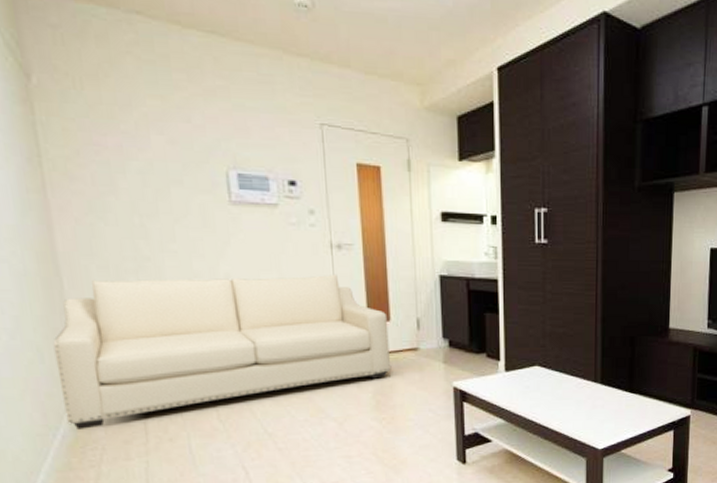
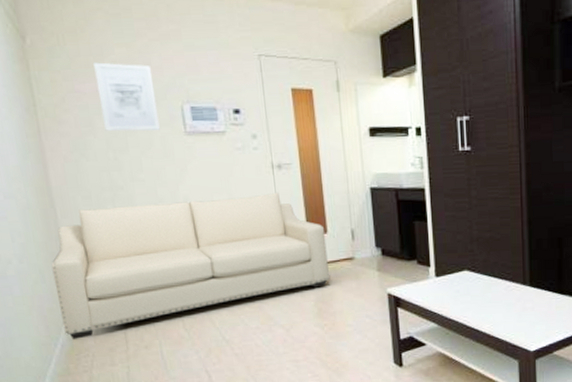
wall art: none [119,113,199,198] -> present [93,62,160,132]

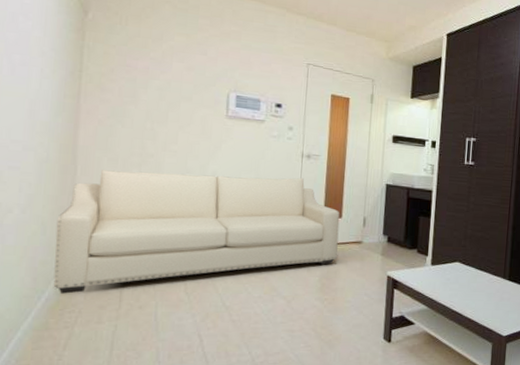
wall art: present [93,62,160,132] -> none [148,44,207,112]

